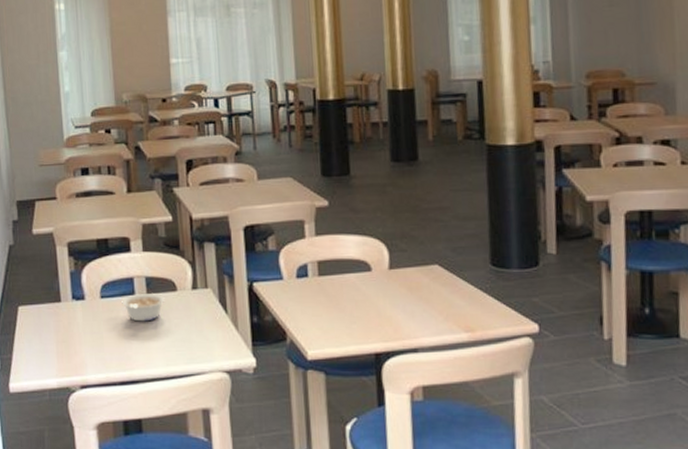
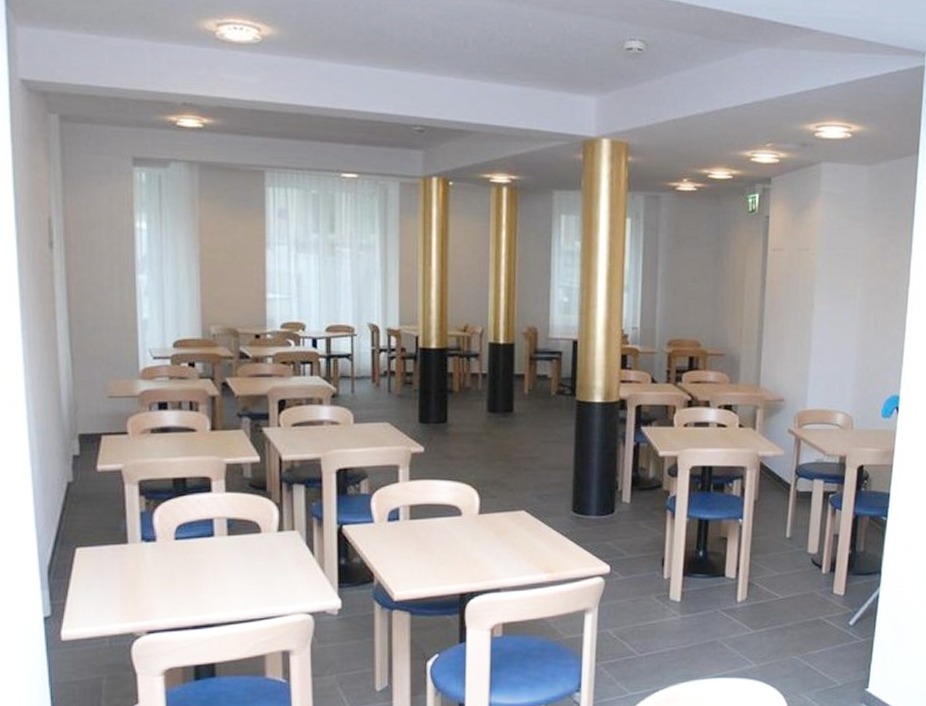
legume: present [122,292,165,322] -> none [199,534,247,564]

